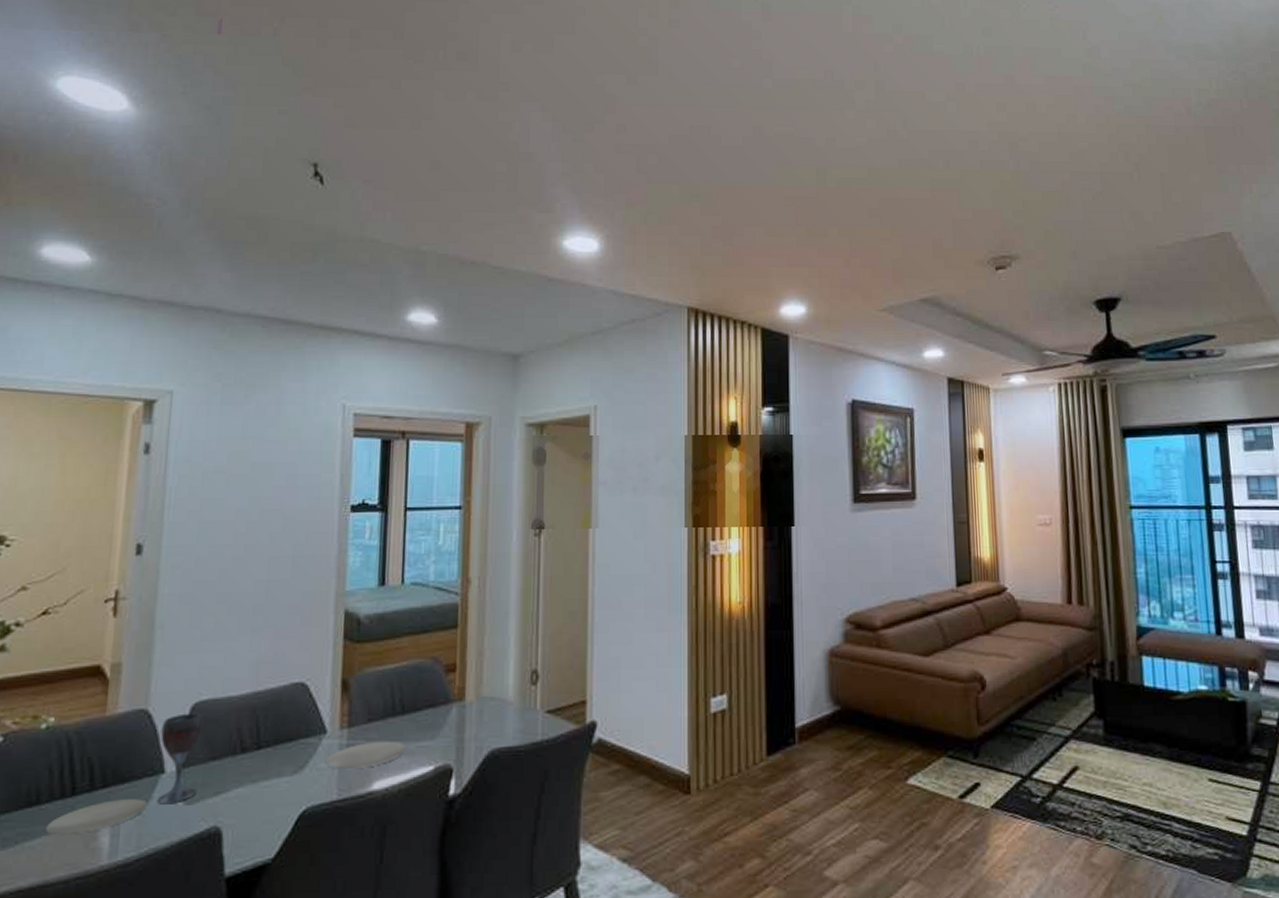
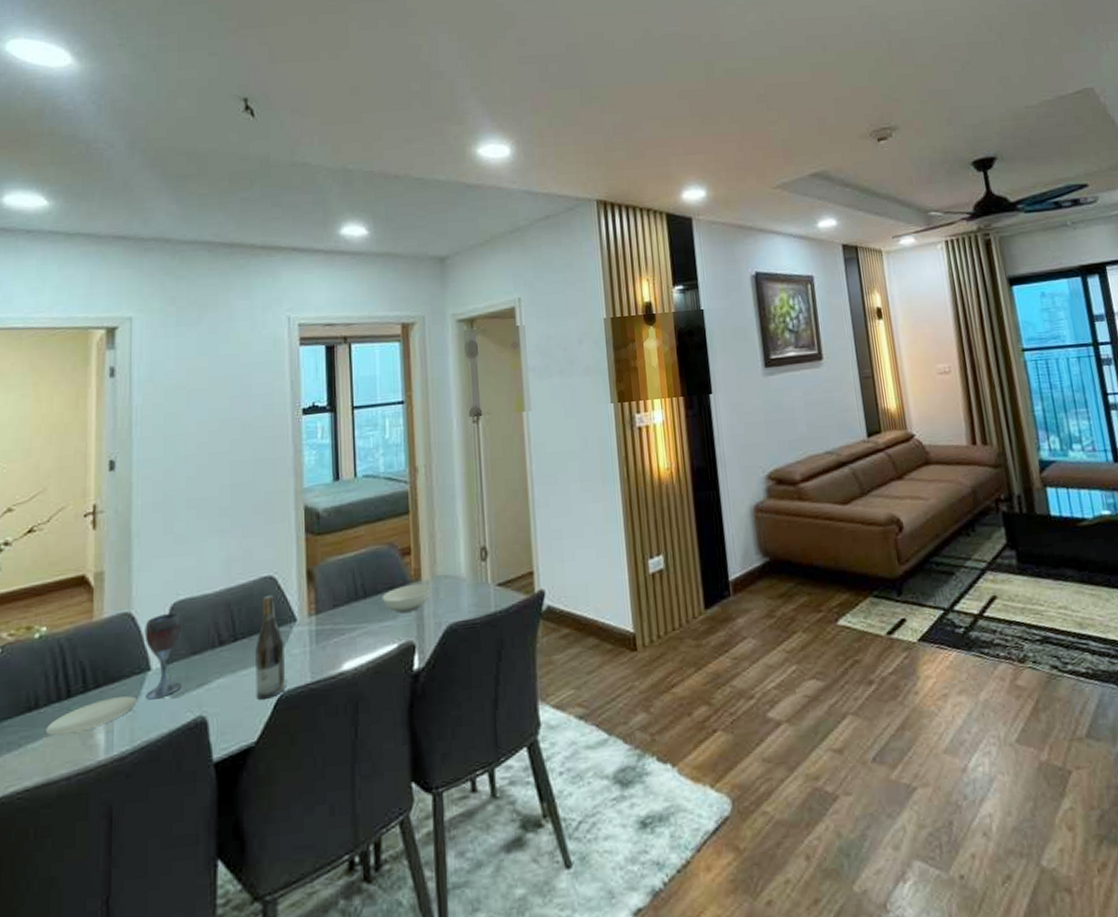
wine bottle: none [276,702,312,814] -> present [255,594,286,700]
plate: present [325,741,406,770] -> none [297,623,370,655]
bowl: none [421,703,476,733] -> present [382,583,432,613]

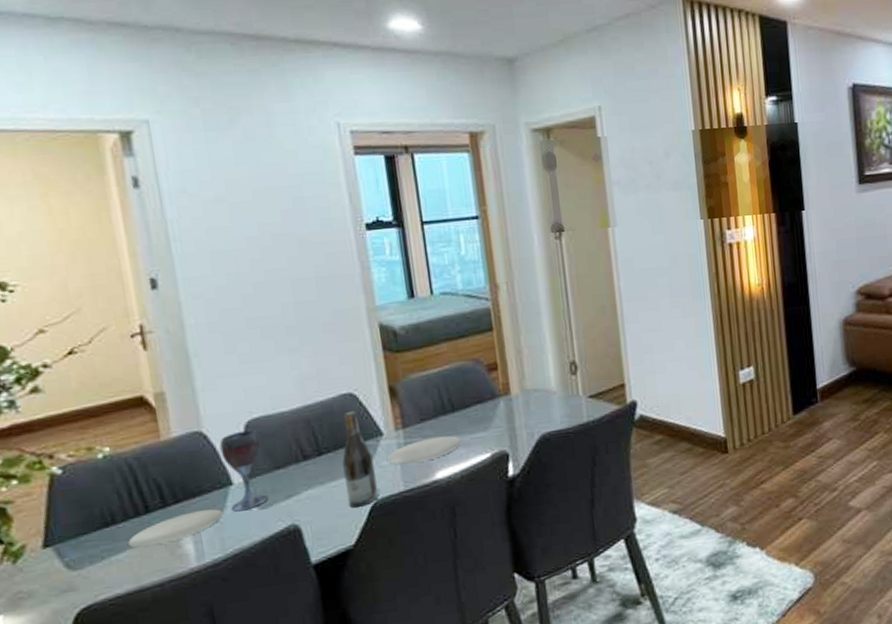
plate: none [297,623,370,655] -> present [386,435,462,466]
bowl: present [382,583,432,613] -> none [471,397,522,425]

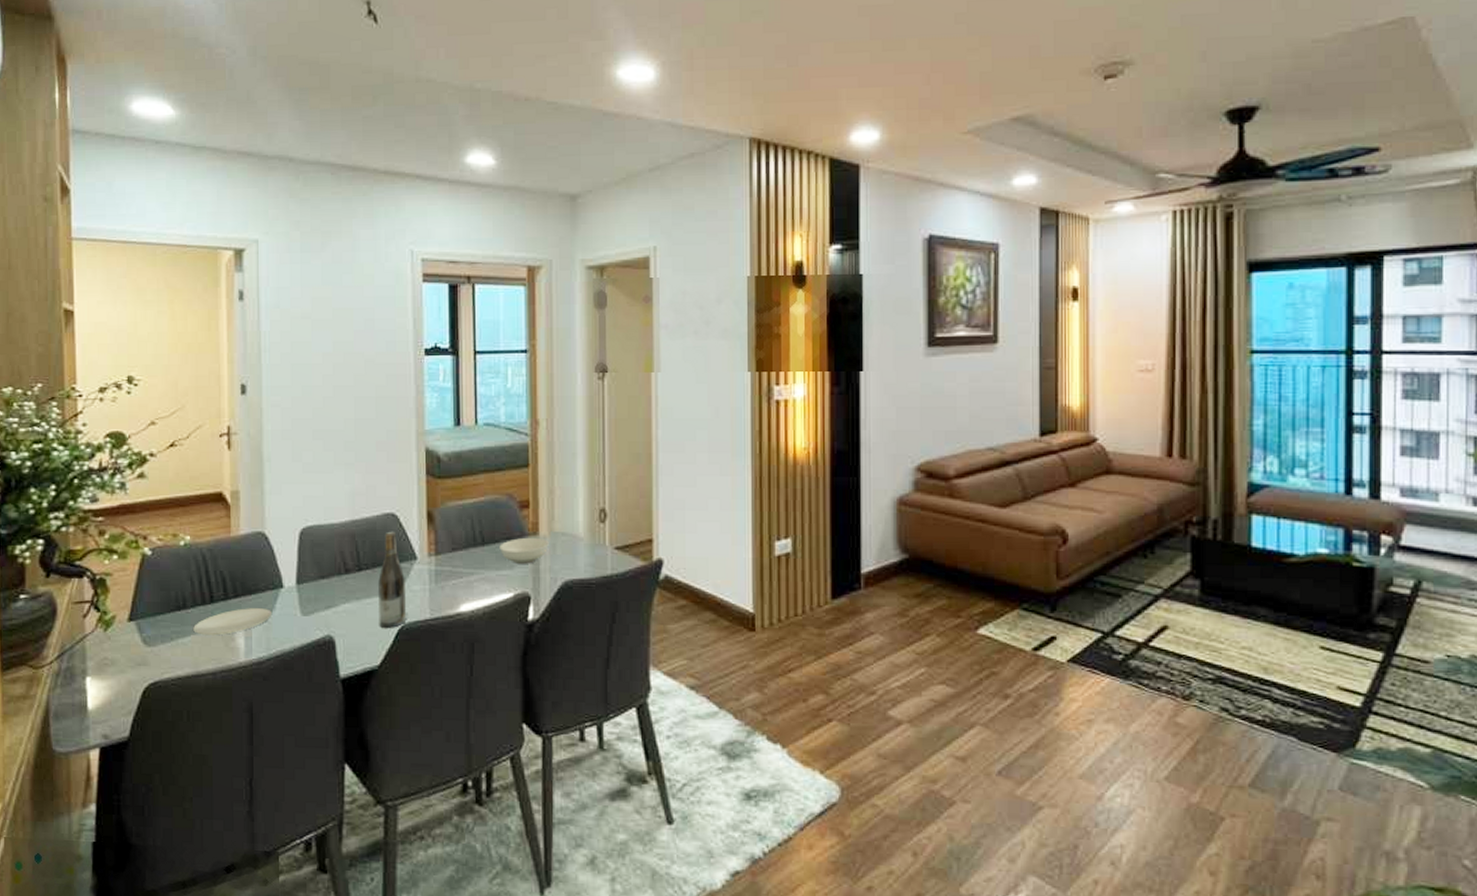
cup: present [219,429,269,512] -> none [277,536,311,615]
plate: present [386,435,462,466] -> none [417,568,487,593]
bowl: none [471,397,522,425] -> present [499,537,549,564]

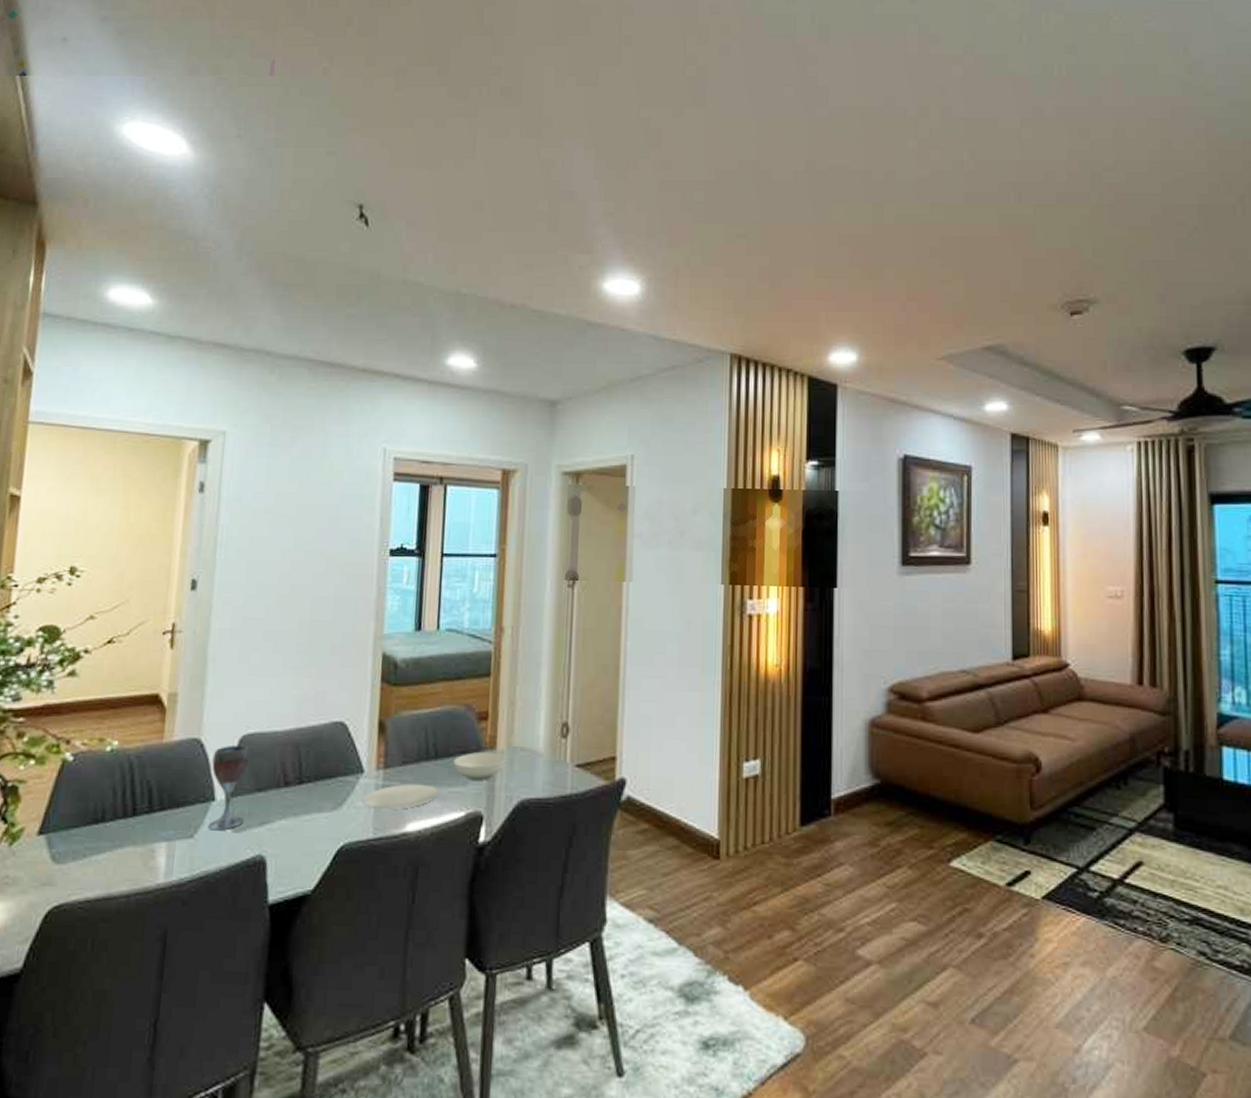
plate: present [193,608,271,636] -> none [110,822,199,853]
cup: none [277,536,311,615] -> present [208,744,249,831]
wine bottle: present [378,531,407,628] -> none [316,741,349,848]
plate: none [417,568,487,593] -> present [362,783,439,811]

